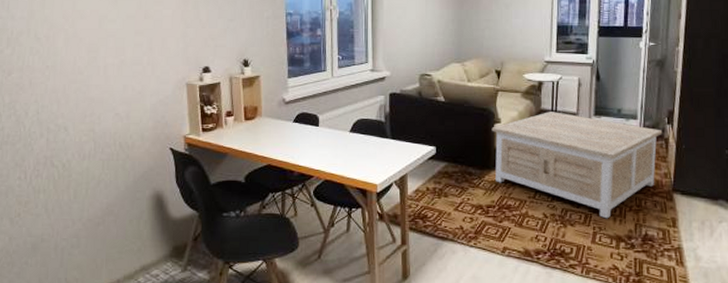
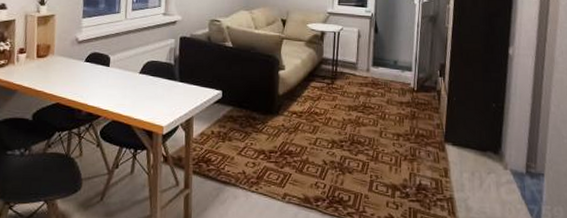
coffee table: present [491,112,663,219] -> none [276,61,435,167]

